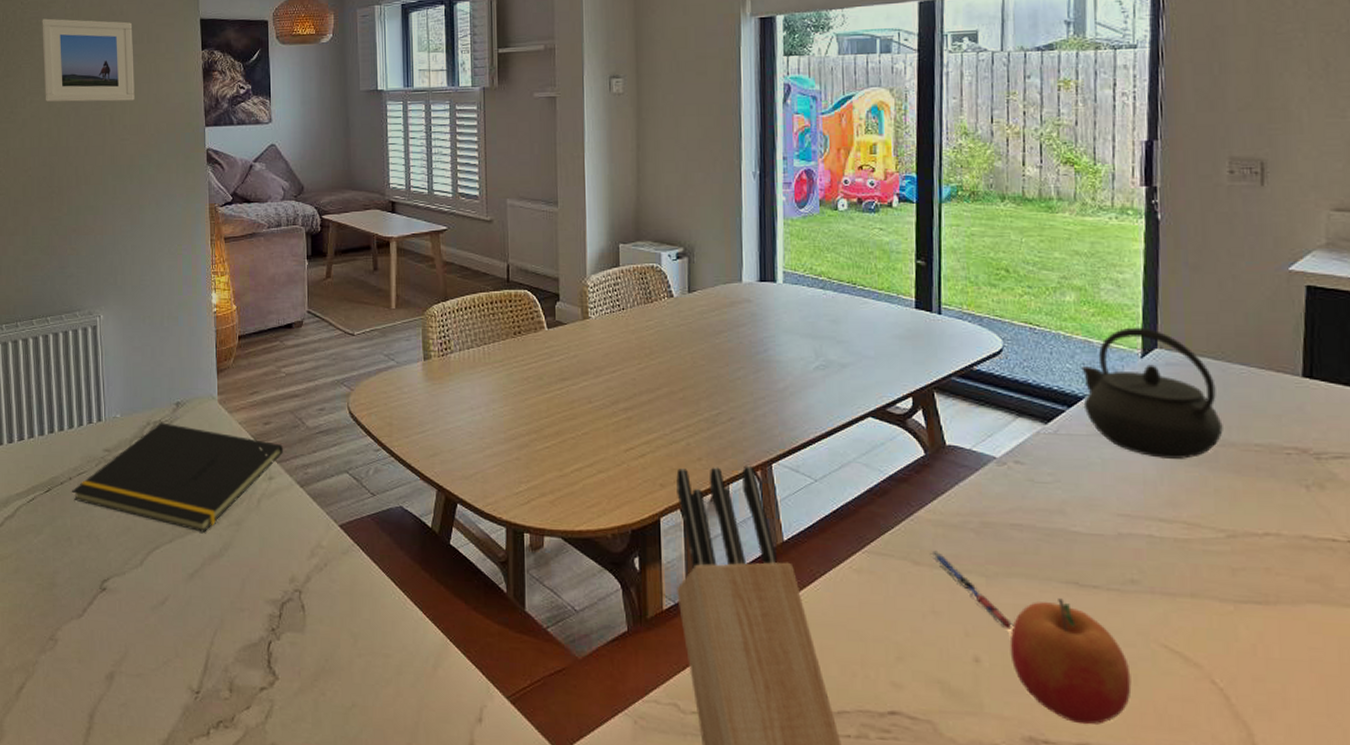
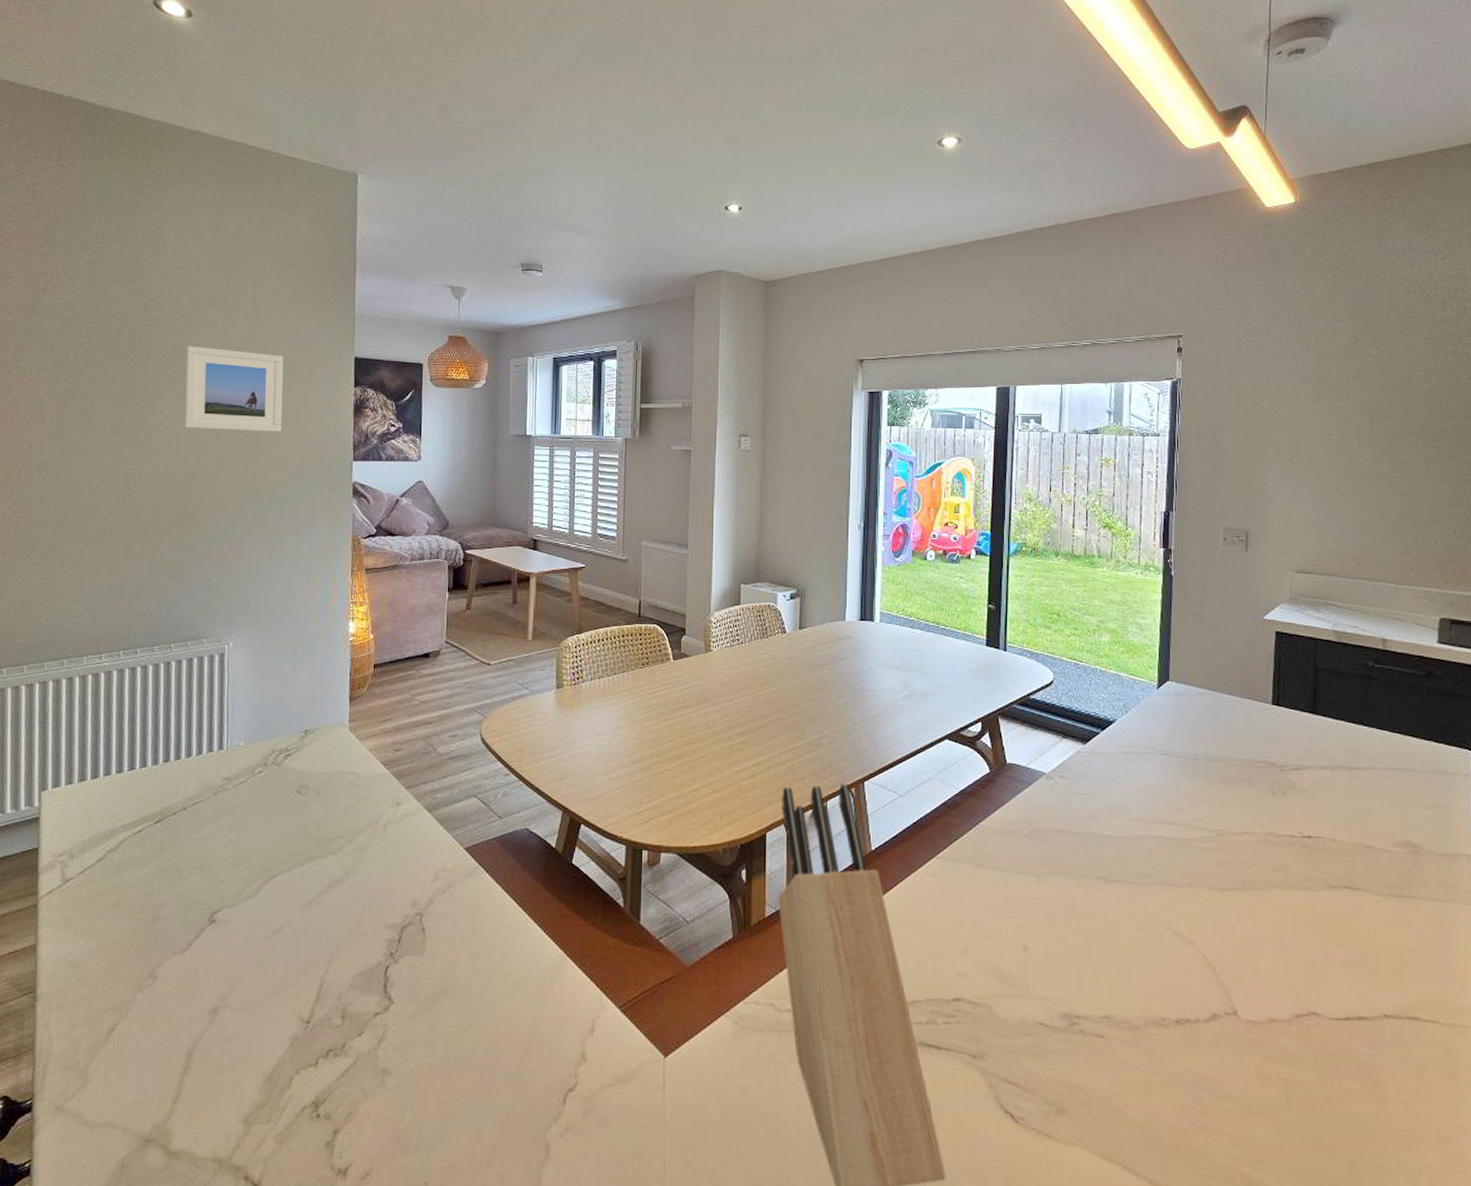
notepad: present [72,422,283,533] -> none [185,750,413,860]
pen: present [929,550,1014,629] -> none [991,854,1055,921]
fruit: present [1009,598,1132,725] -> none [1052,892,1144,1000]
kettle: present [1081,327,1223,459] -> none [1113,663,1215,772]

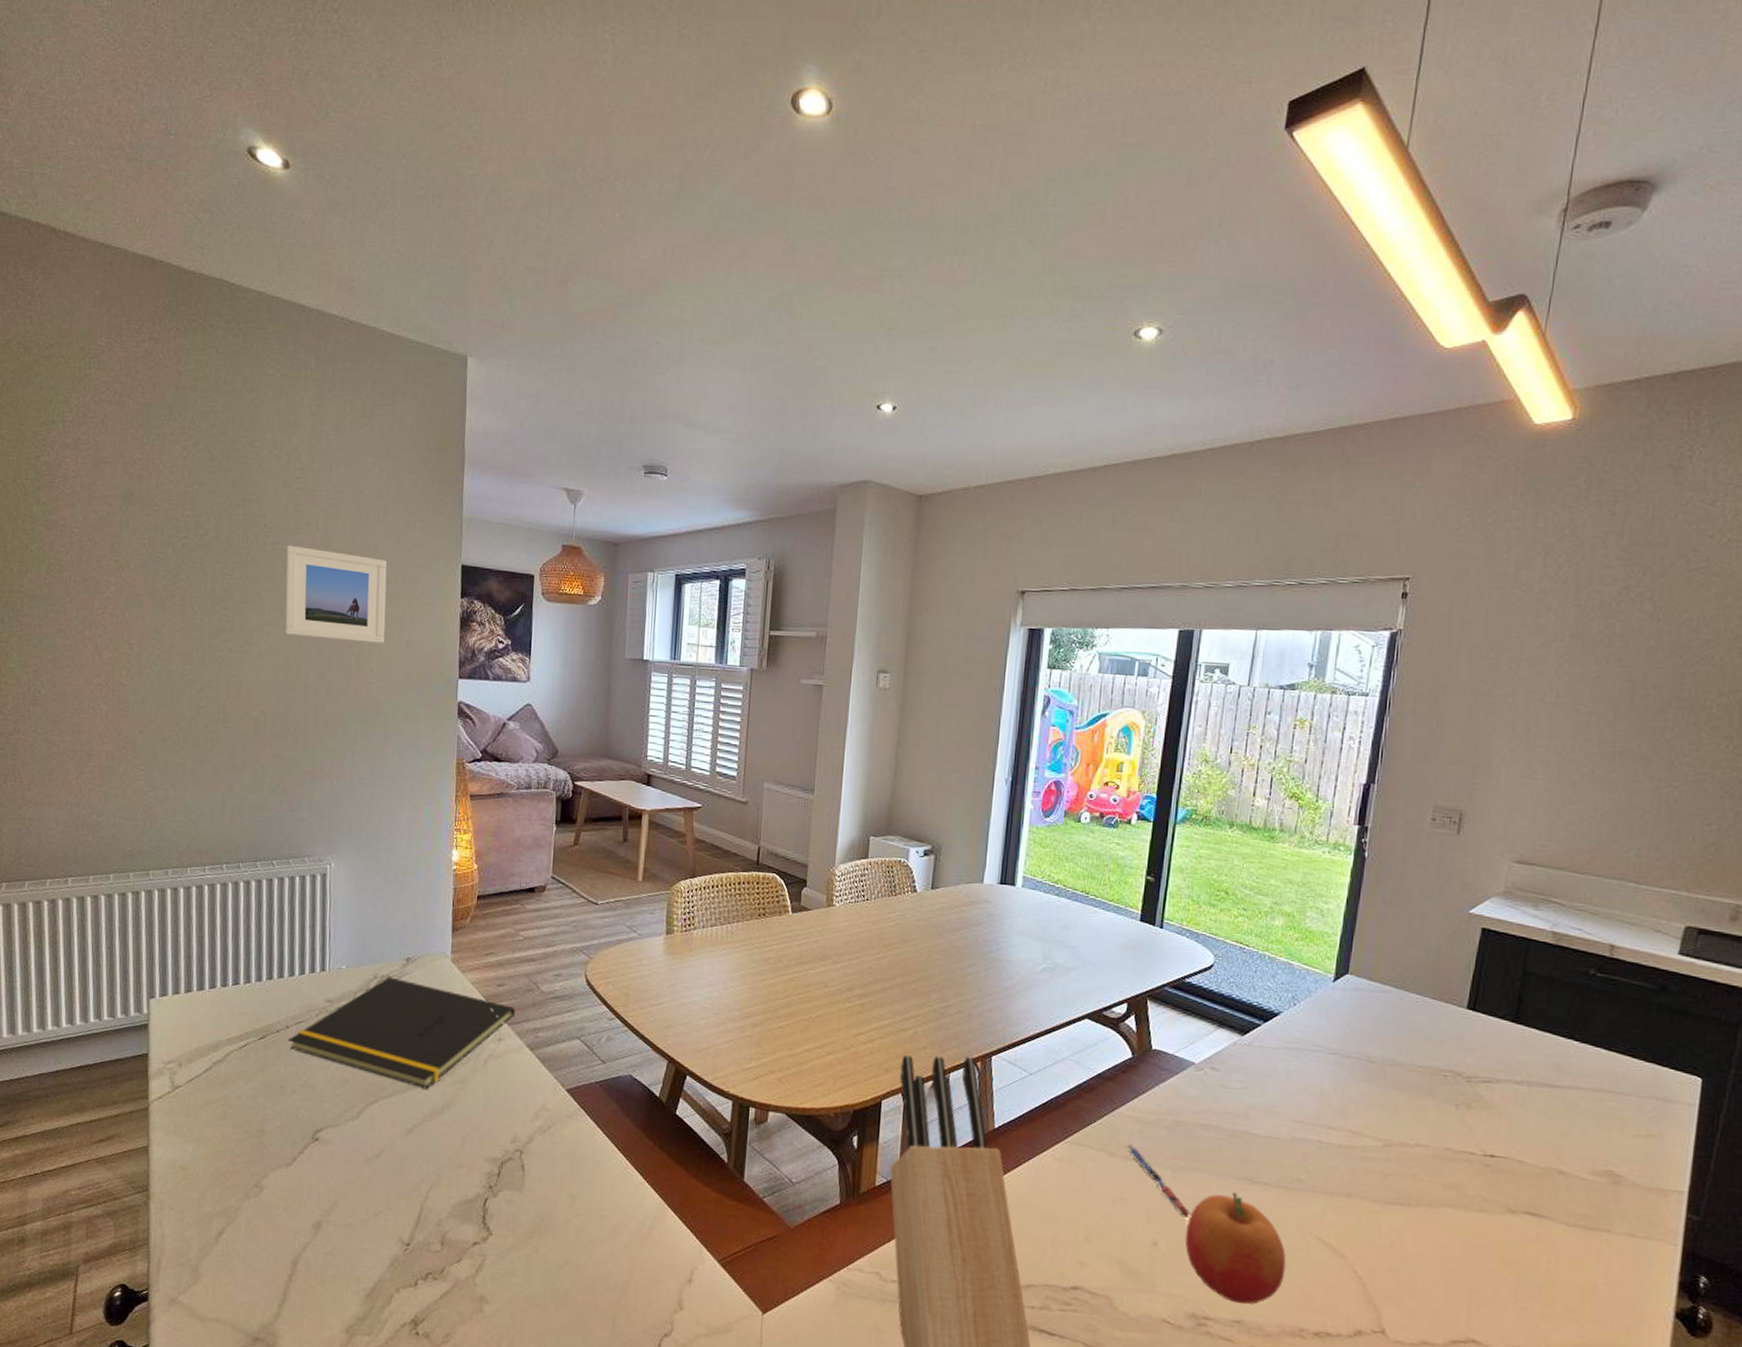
notepad: none [185,750,413,860] -> present [288,976,515,1089]
pen: none [991,854,1055,921] -> present [1125,1144,1191,1218]
fruit: none [1052,892,1144,1000] -> present [1184,1192,1287,1305]

